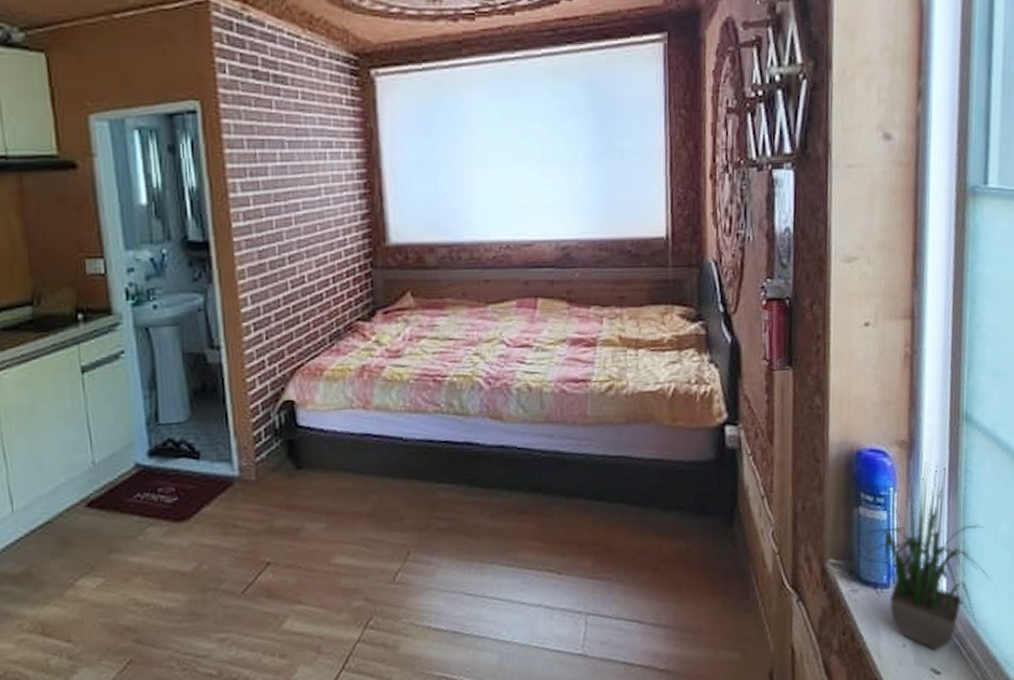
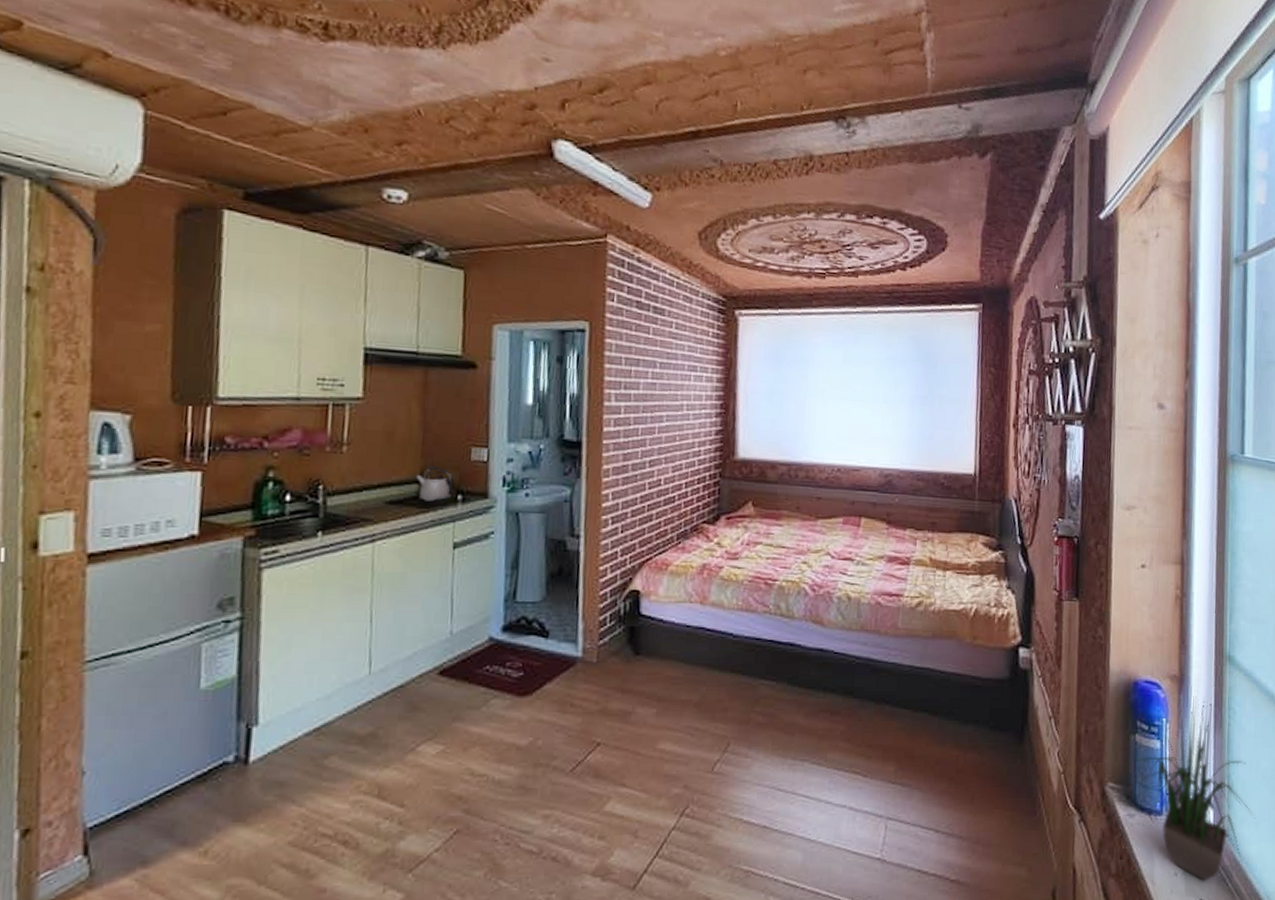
kettle: none [27,283,74,324] -> present [415,465,455,501]

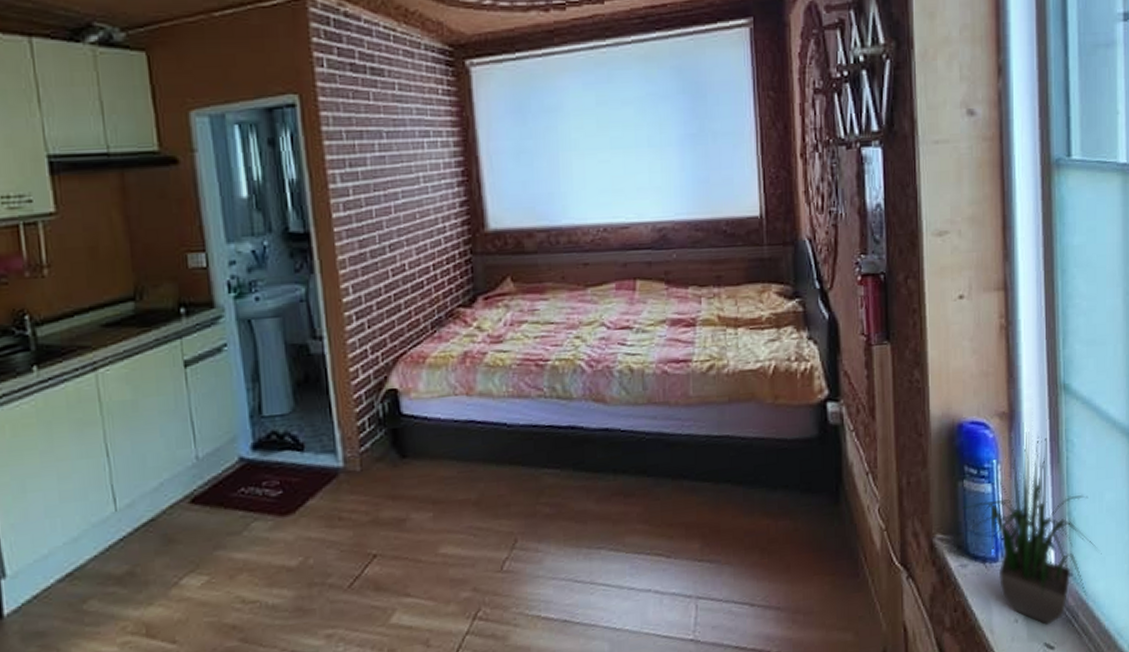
kettle: present [415,465,455,501] -> none [130,278,176,319]

